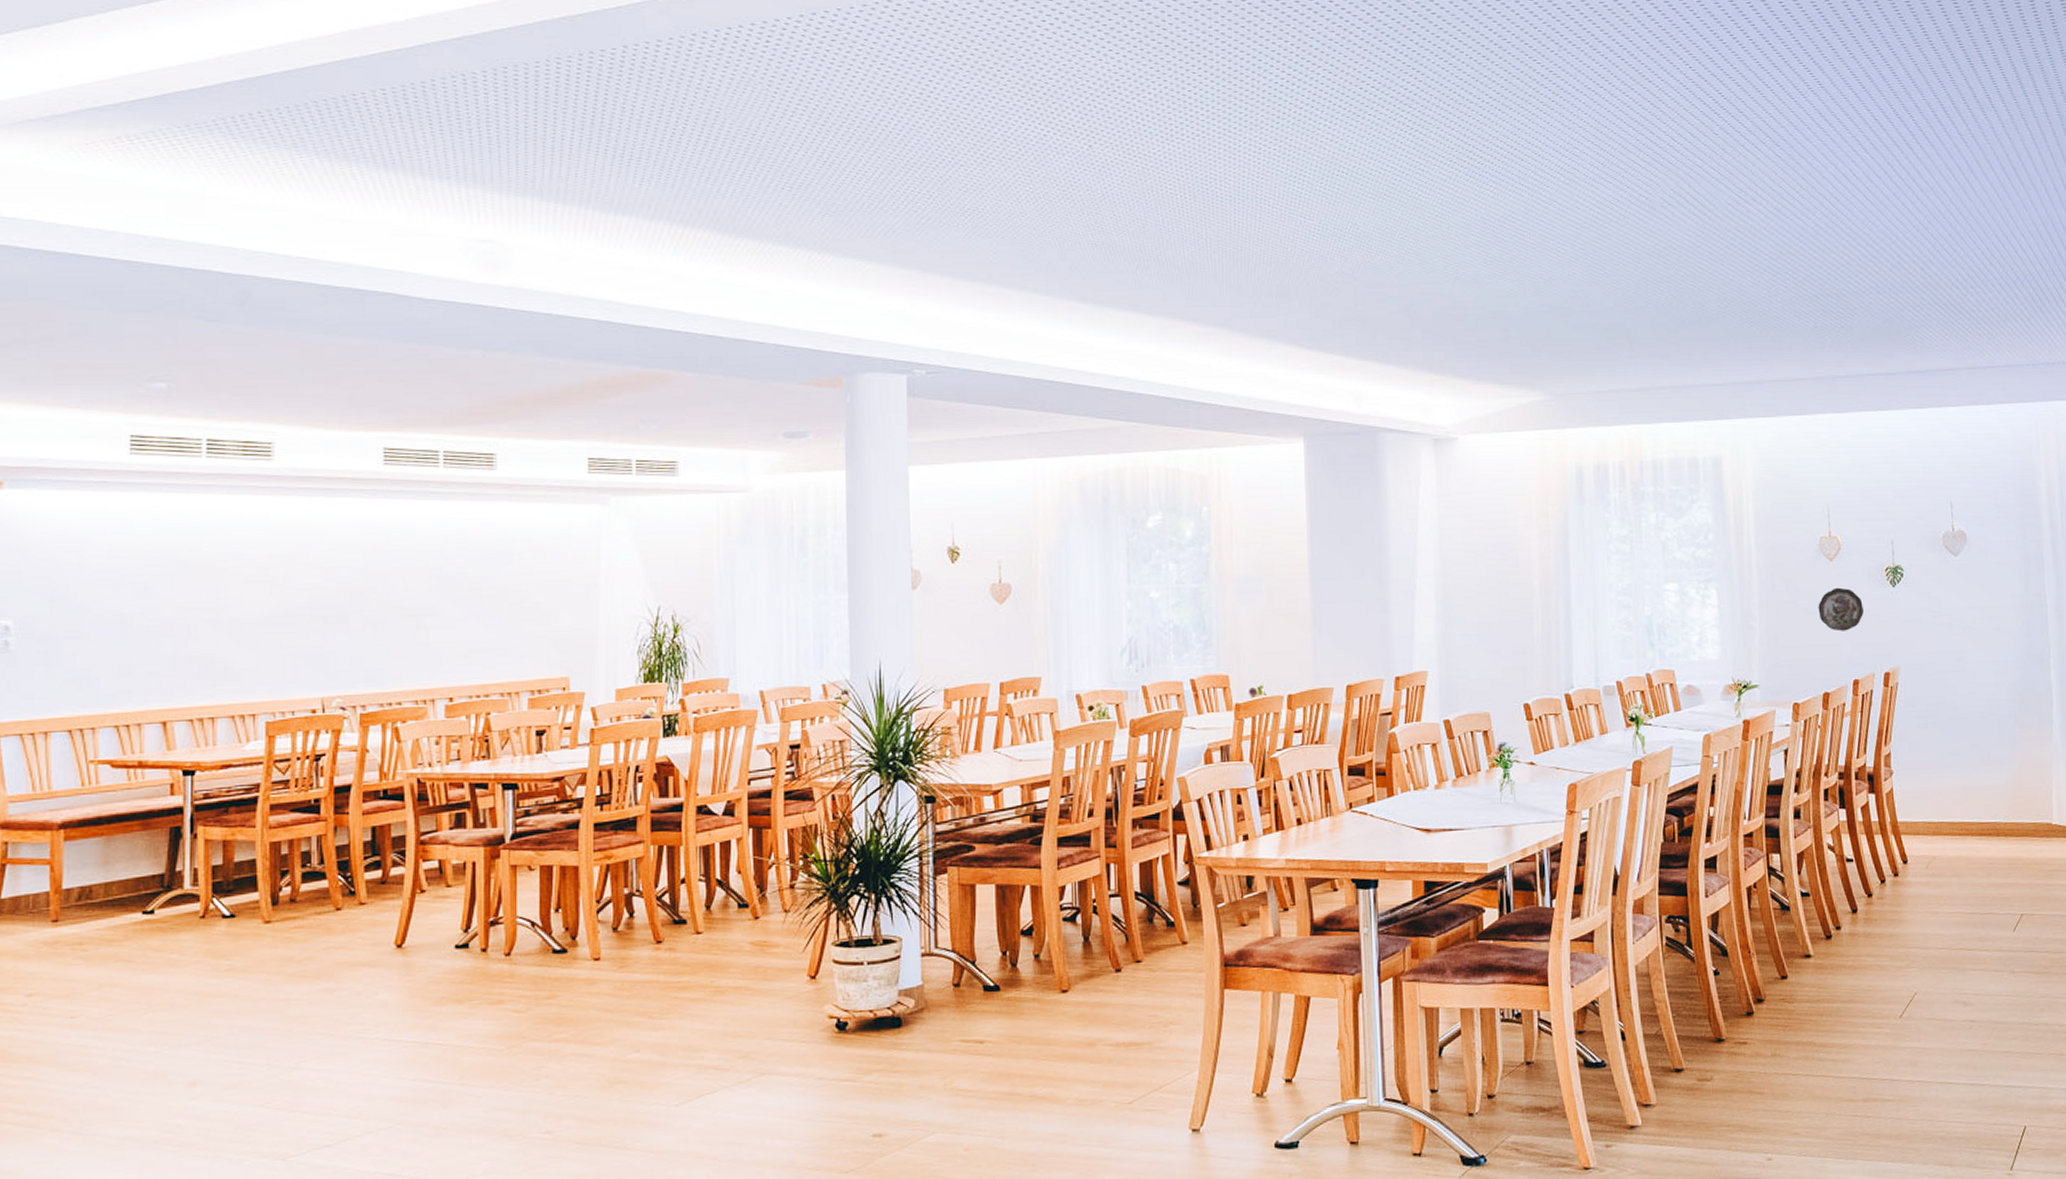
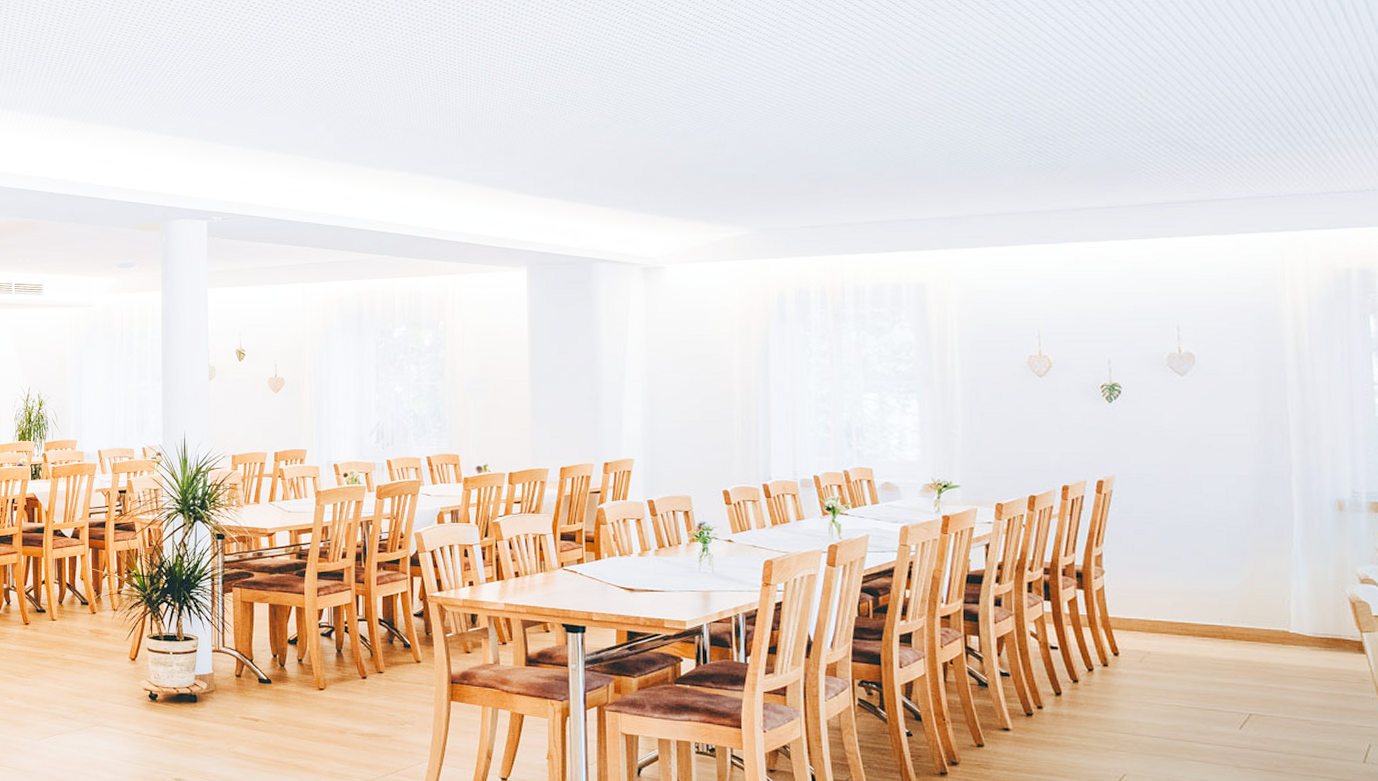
decorative plate: present [1818,587,1864,631] -> none [1025,401,1075,441]

